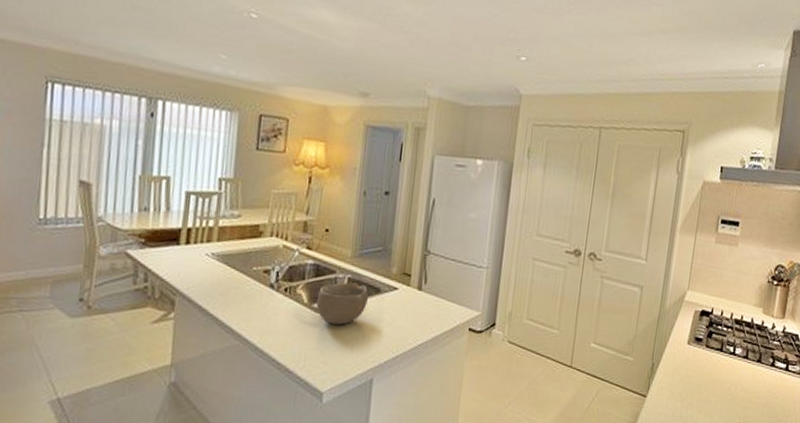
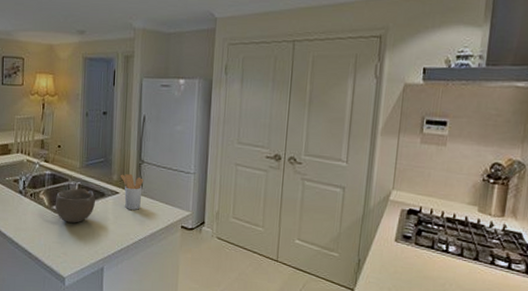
utensil holder: none [401,266,429,309] -> present [121,173,144,210]

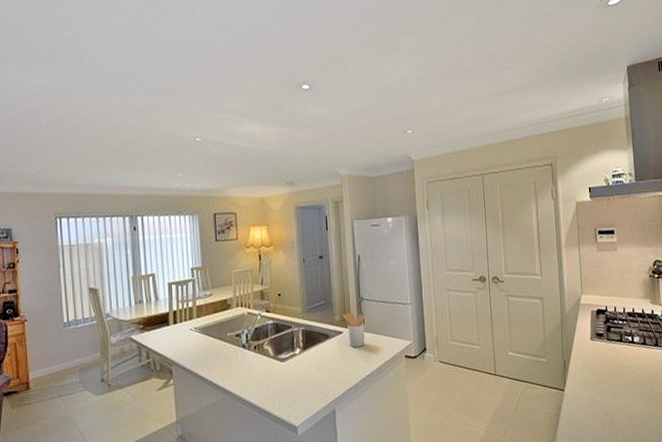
bowl: present [55,188,95,223] -> none [280,333,320,370]

